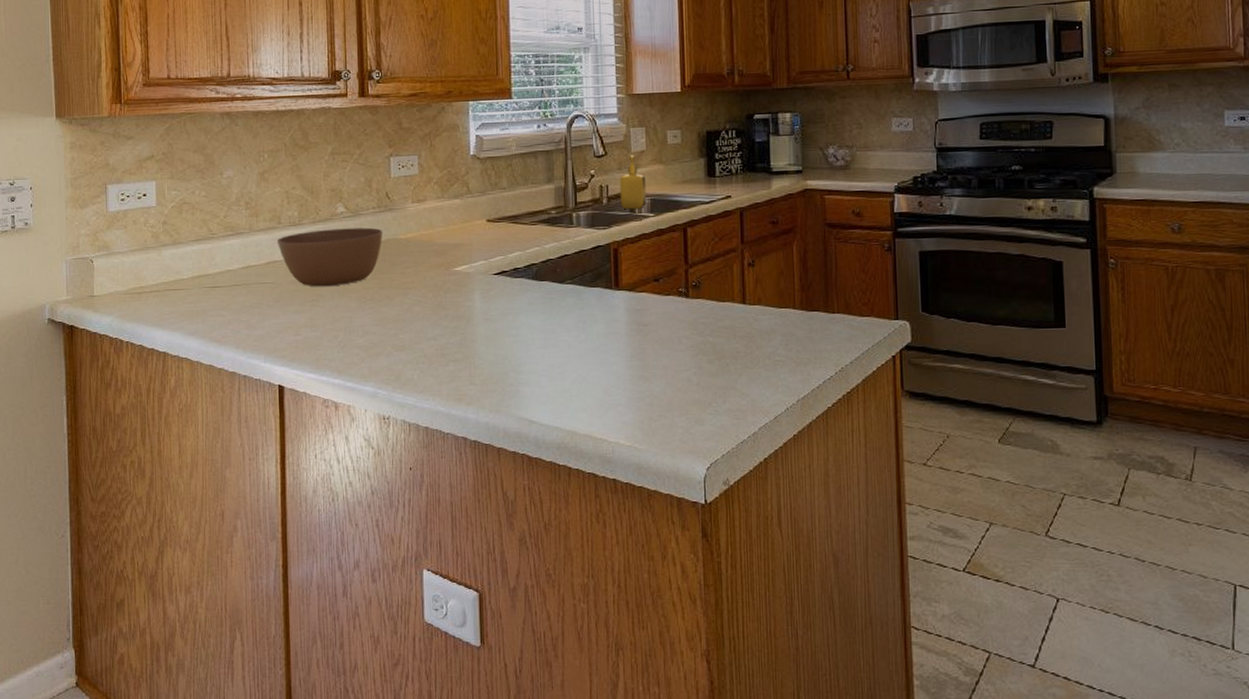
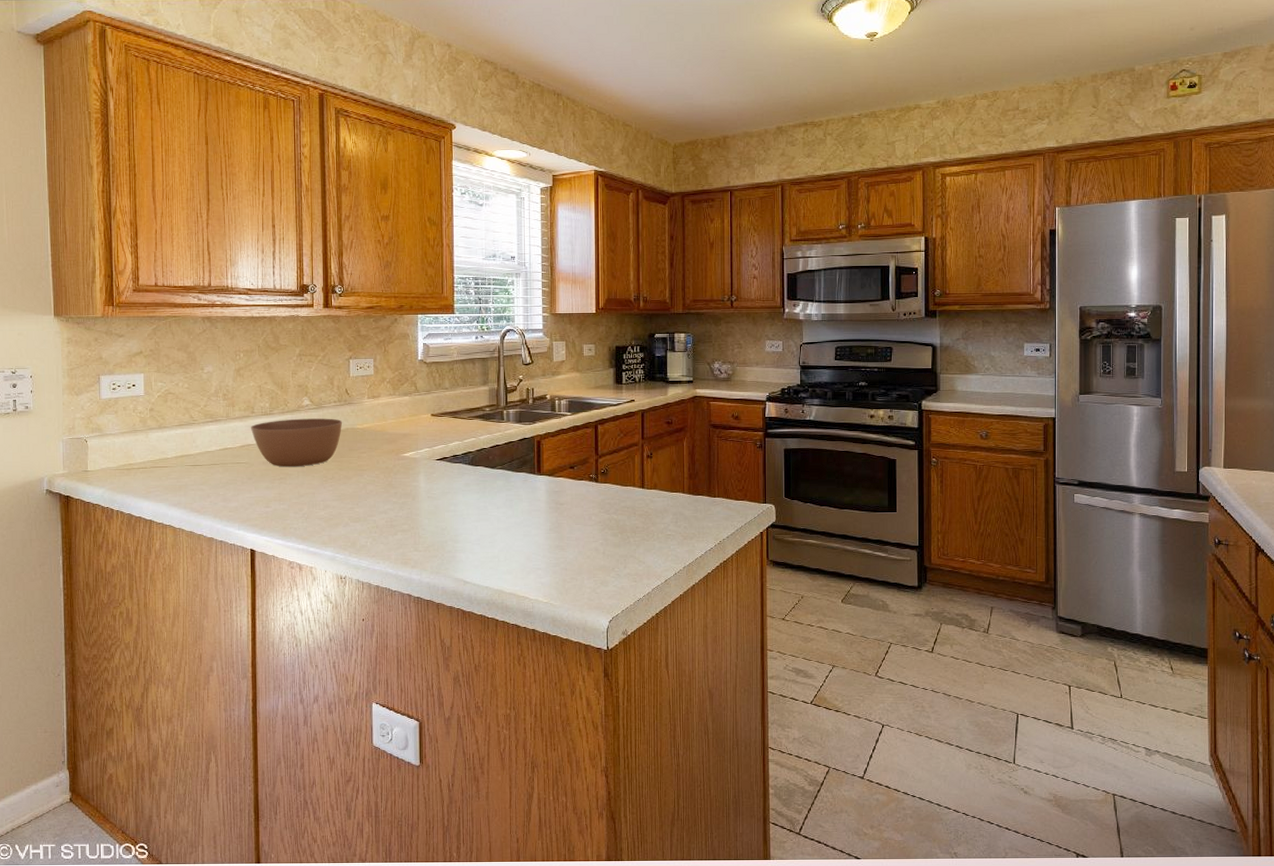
soap dispenser: present [619,154,647,210] -> none [543,363,565,409]

